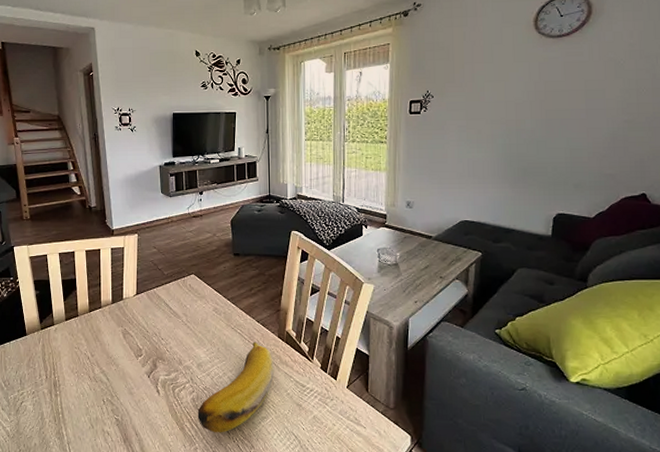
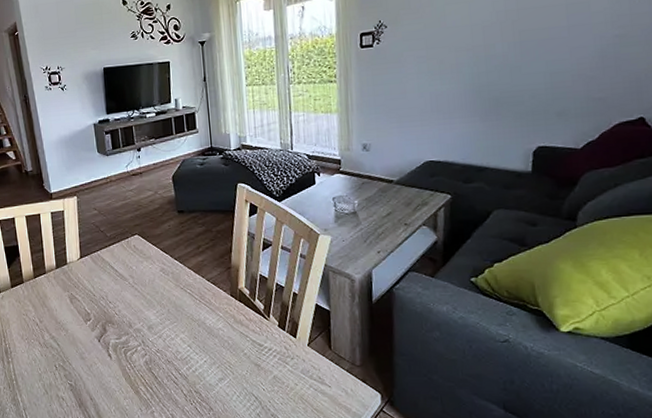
banana: present [197,341,275,433] -> none [151,301,229,396]

